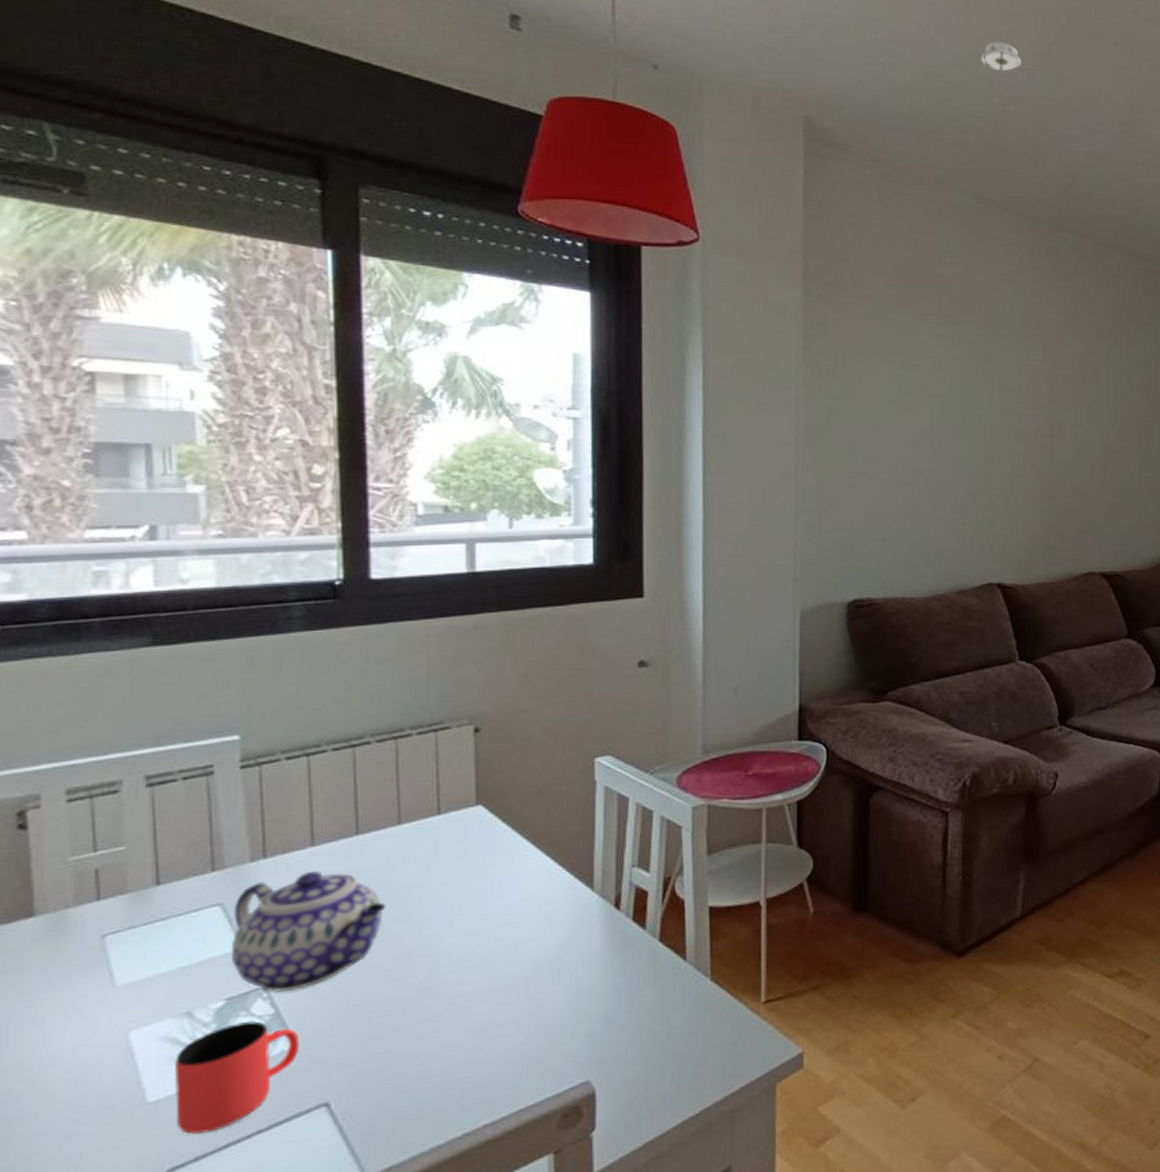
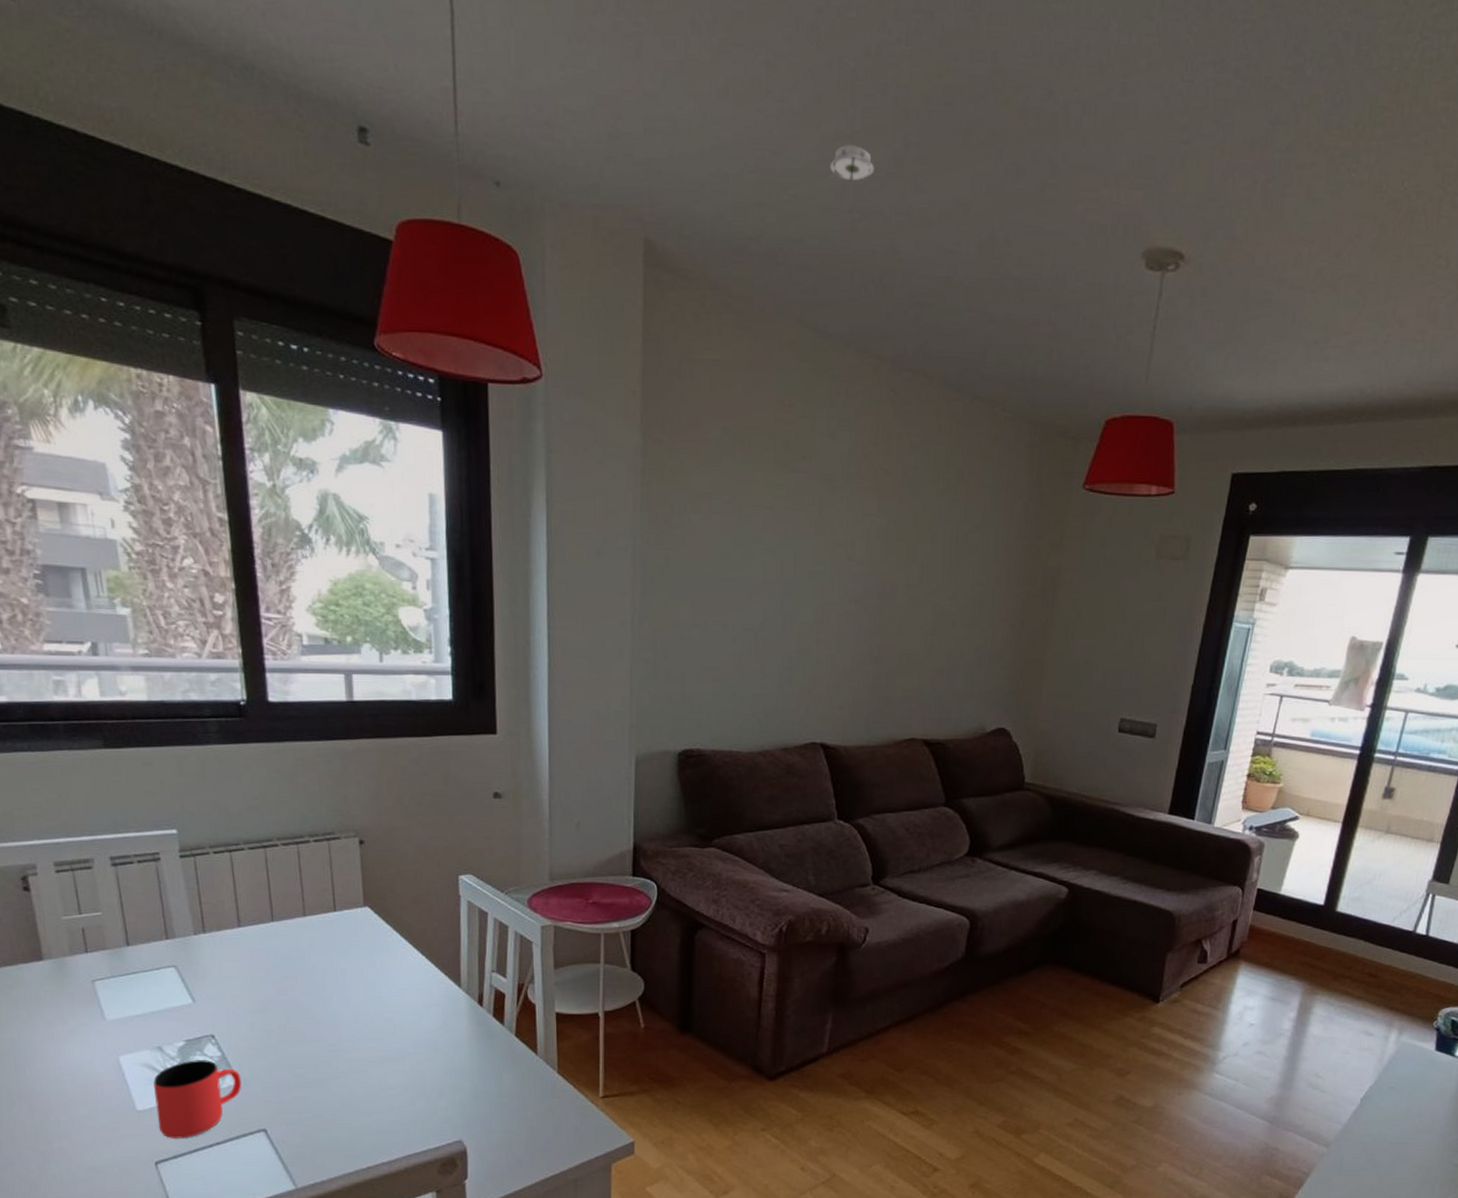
teapot: present [232,871,386,993] -> none [185,948,299,1041]

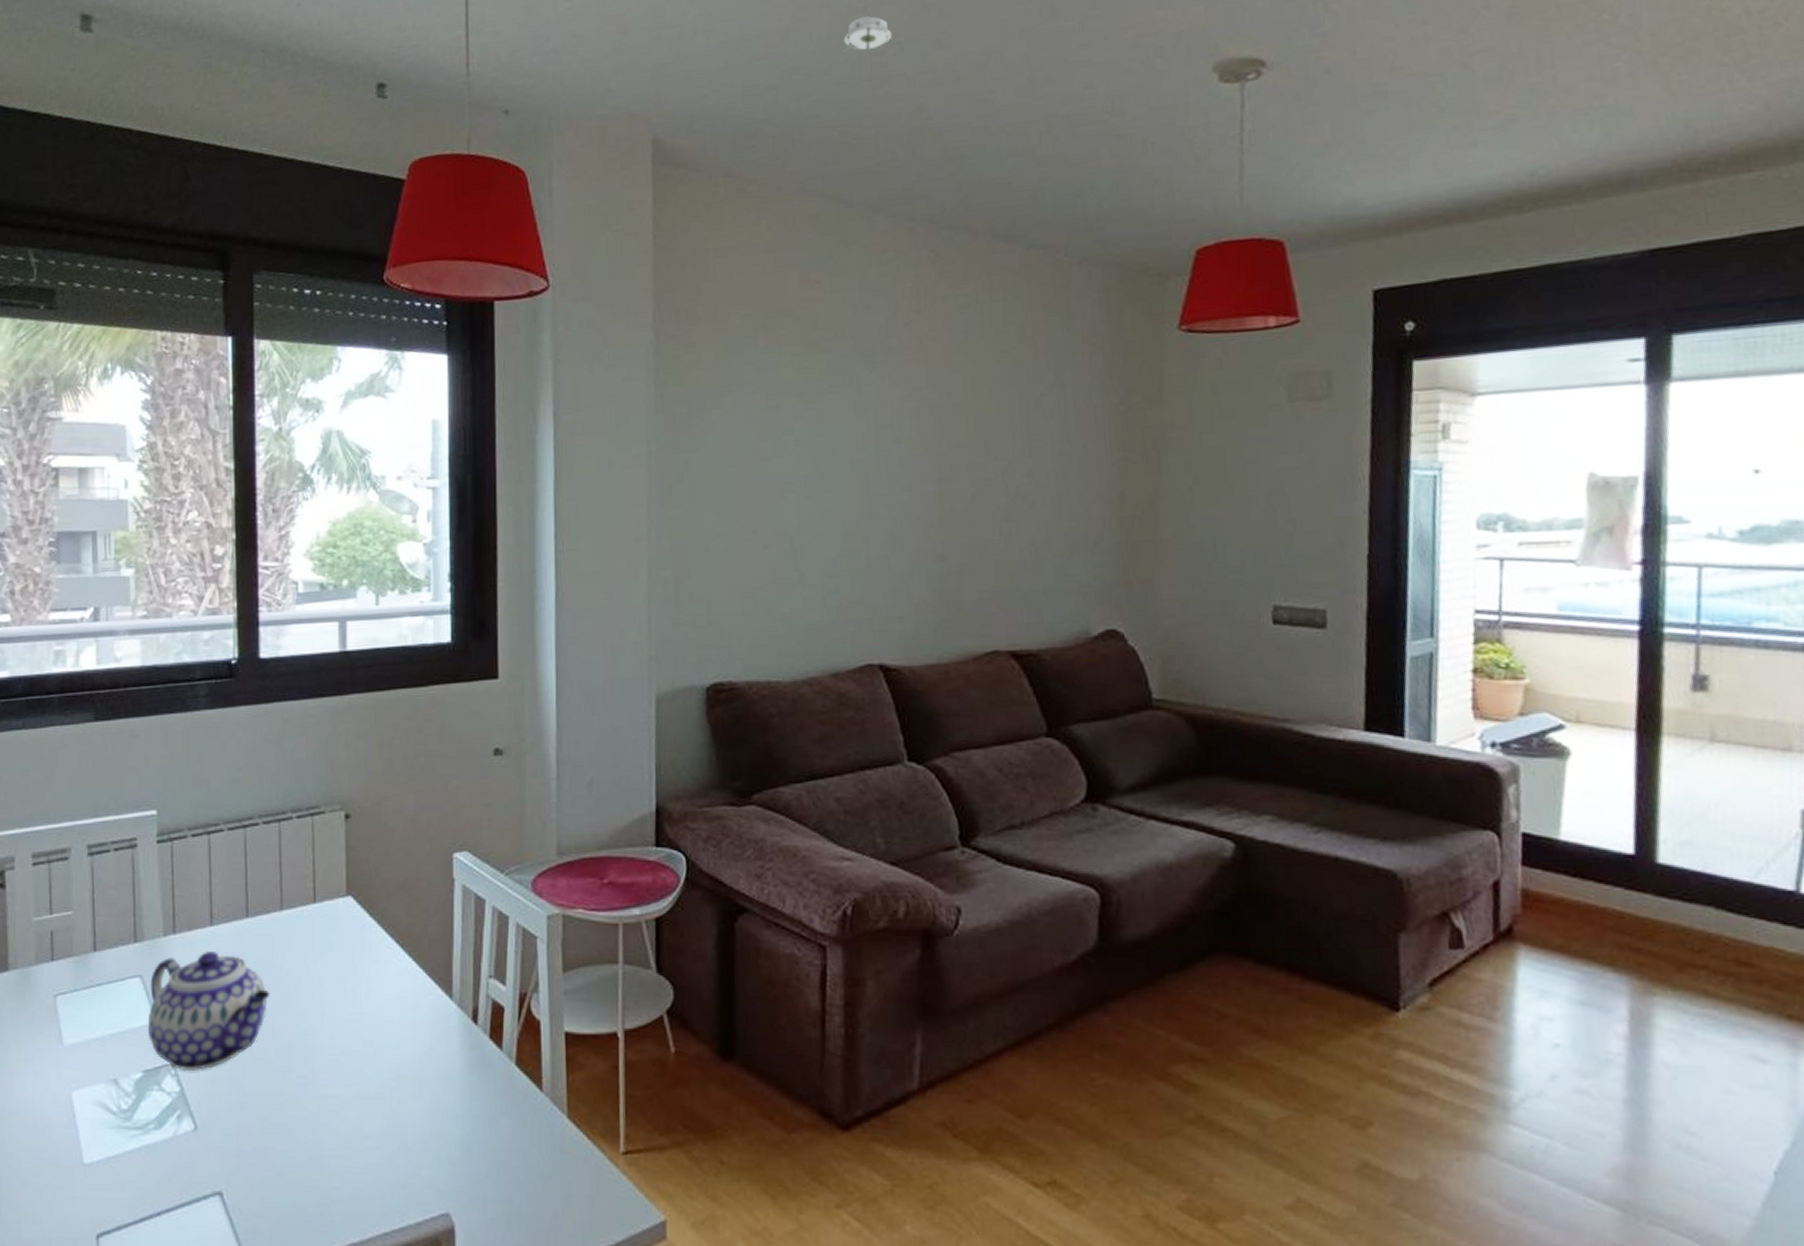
cup: present [153,1060,242,1139] -> none [103,1097,199,1203]
teapot: none [185,948,299,1041] -> present [149,952,270,1072]

